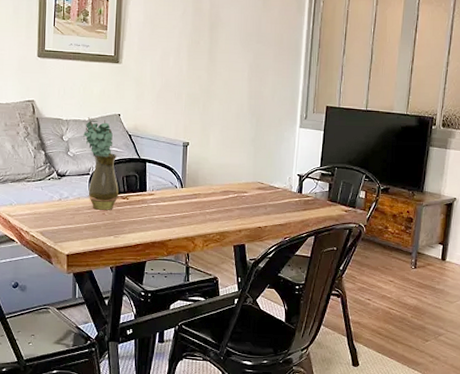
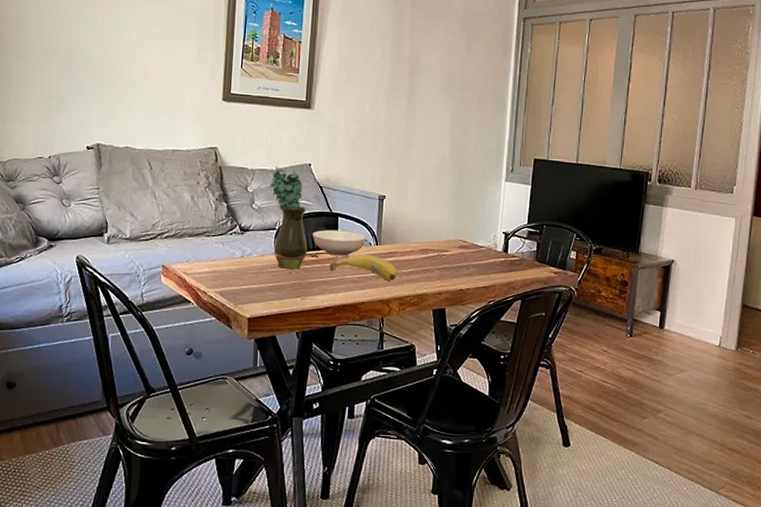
bowl: none [122,174,173,198] -> present [312,229,367,256]
fruit: none [139,196,201,220] -> present [329,254,397,281]

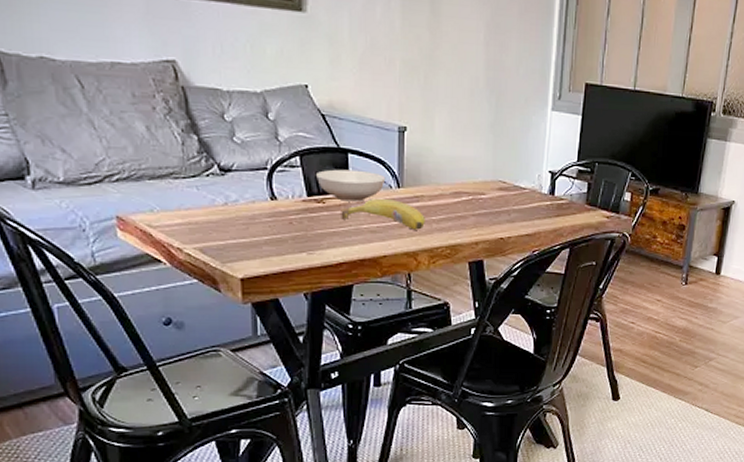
vase: present [270,167,307,269] -> none [255,88,310,218]

